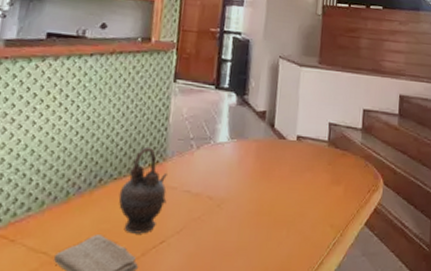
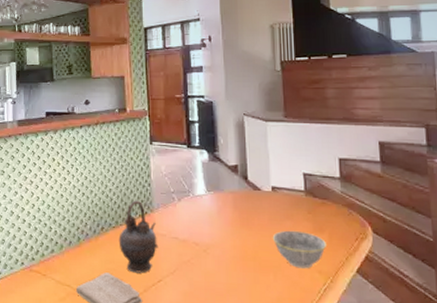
bowl: none [290,182,341,223] -> present [272,230,326,269]

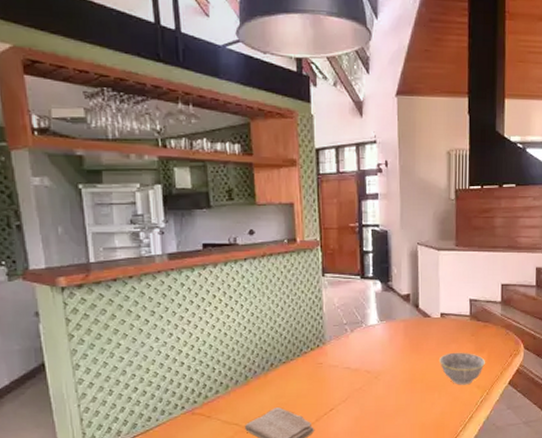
teapot: present [118,200,159,273] -> none [289,334,331,405]

